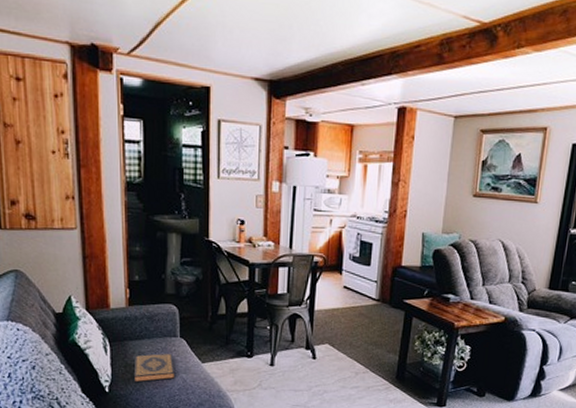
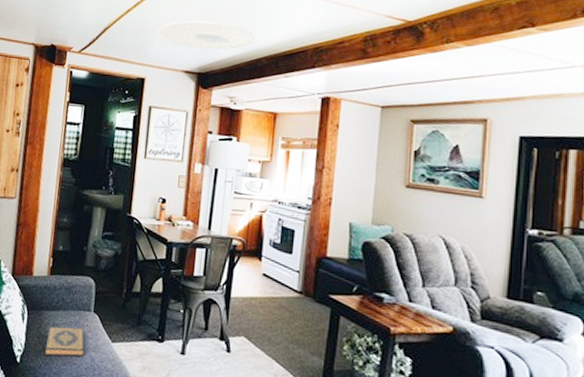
ceiling light: none [220,16,330,53] -> present [158,21,255,50]

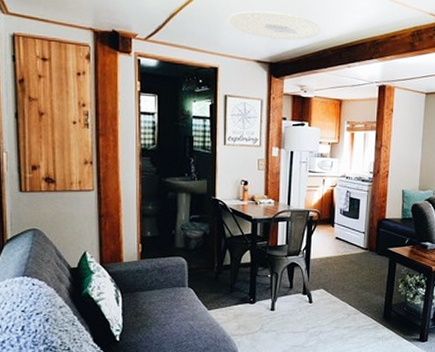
hardback book: present [44,326,85,357] -> none [143,303,183,331]

